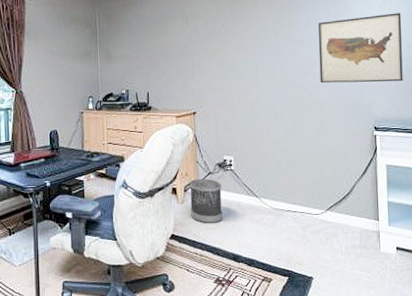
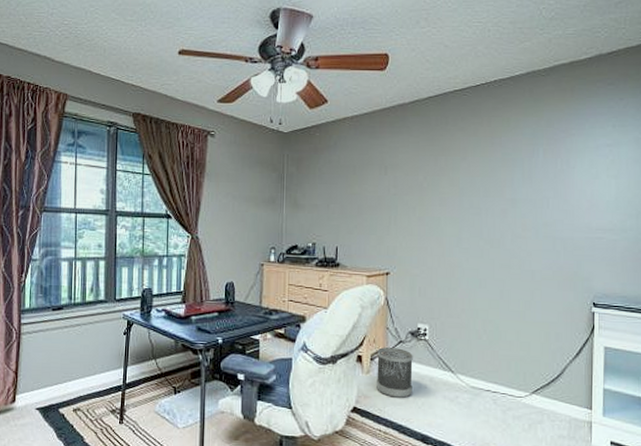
wall art: present [318,13,403,83] -> none [533,175,632,253]

